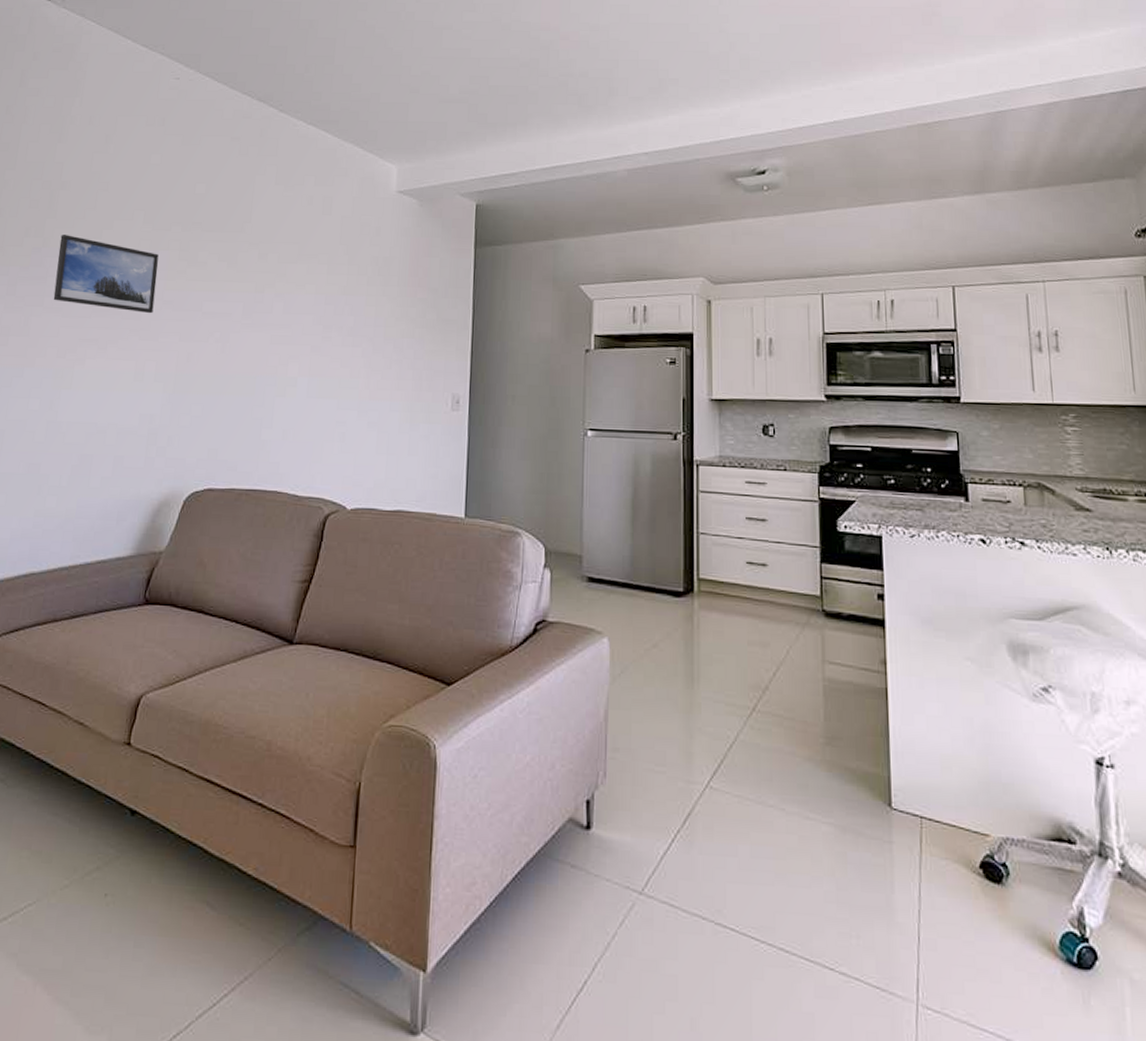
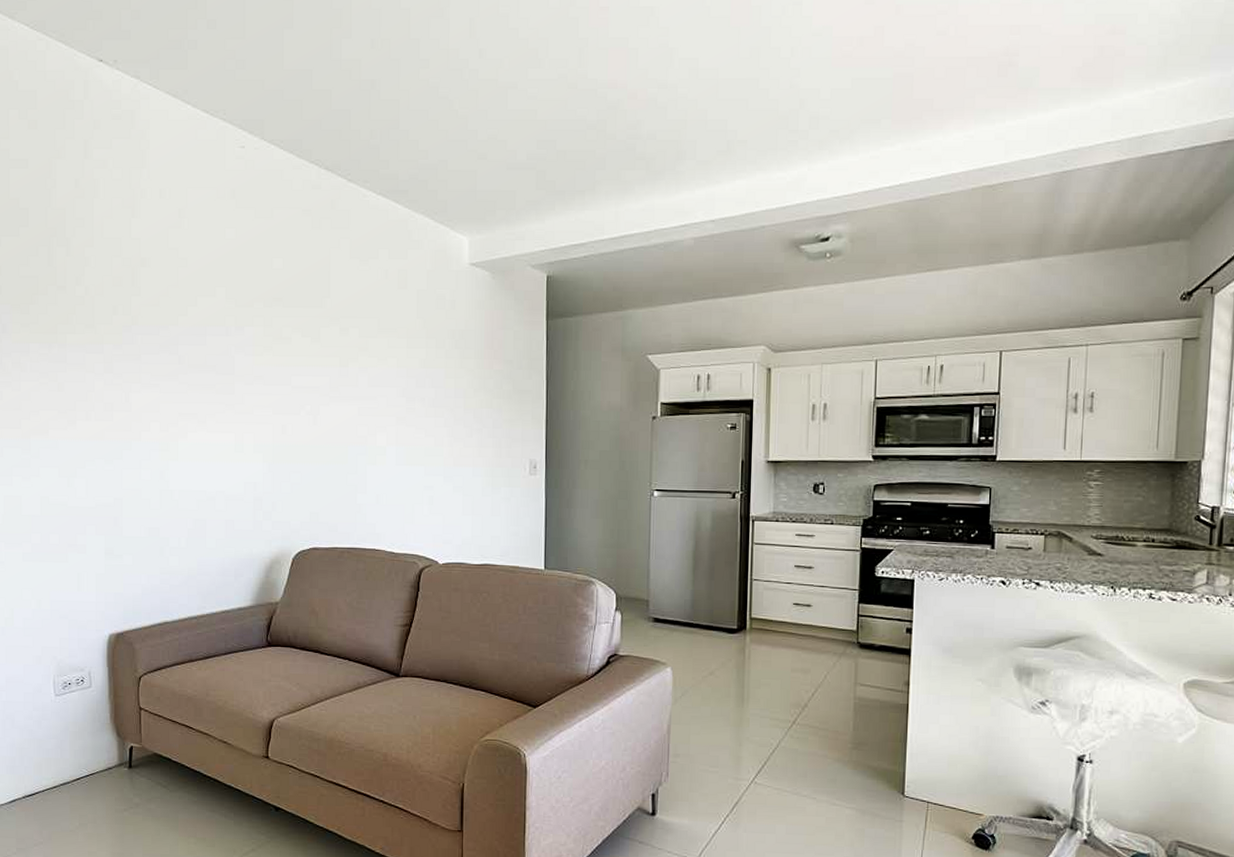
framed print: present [53,235,159,314] -> none [148,312,245,389]

